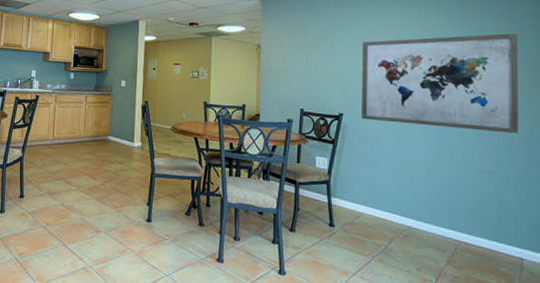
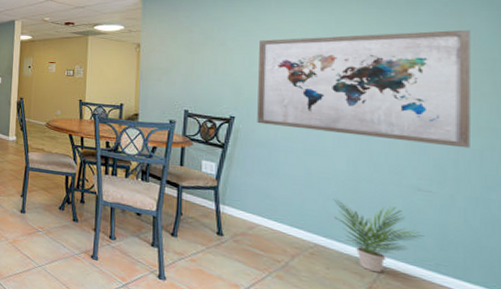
potted plant: none [422,185,488,247] -> present [334,199,424,273]

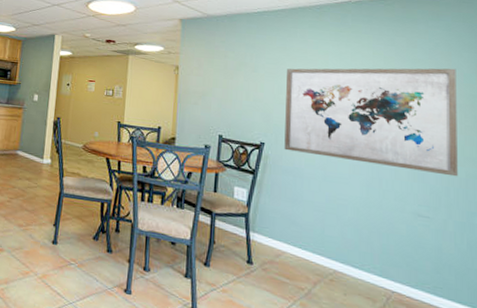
potted plant: present [334,199,424,273] -> none [350,225,424,298]

